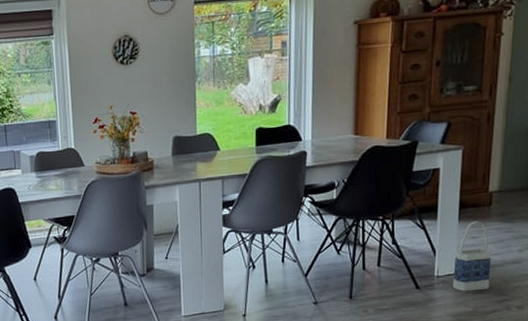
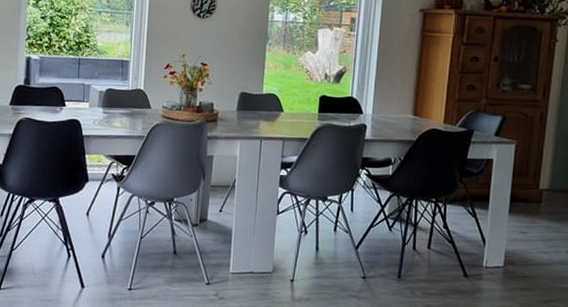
bag: present [452,221,492,292] -> none [500,216,540,287]

